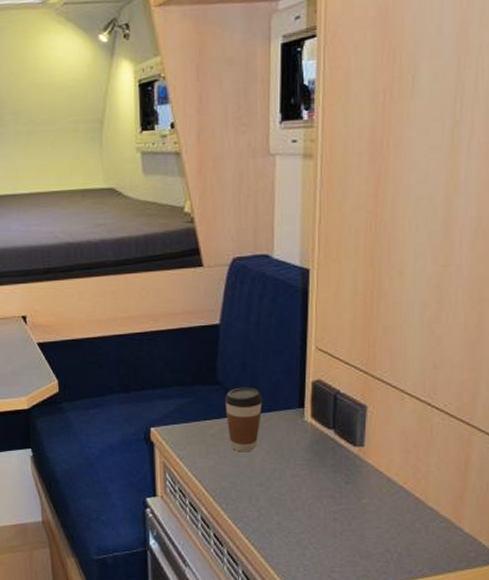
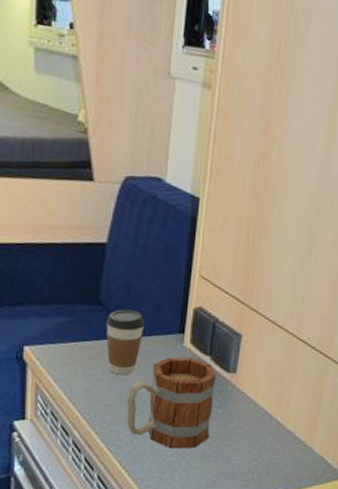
mug: none [250,433,342,526] -> present [126,357,217,449]

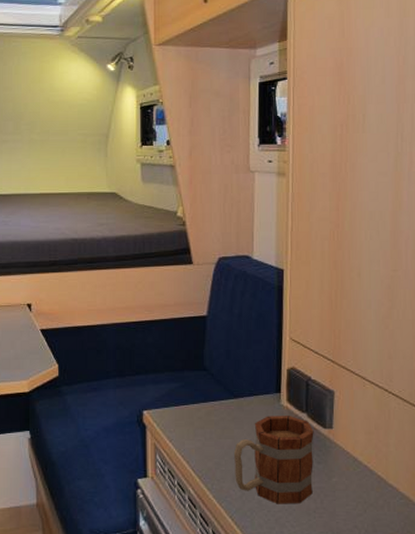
coffee cup: present [105,309,145,376] -> none [210,373,245,434]

